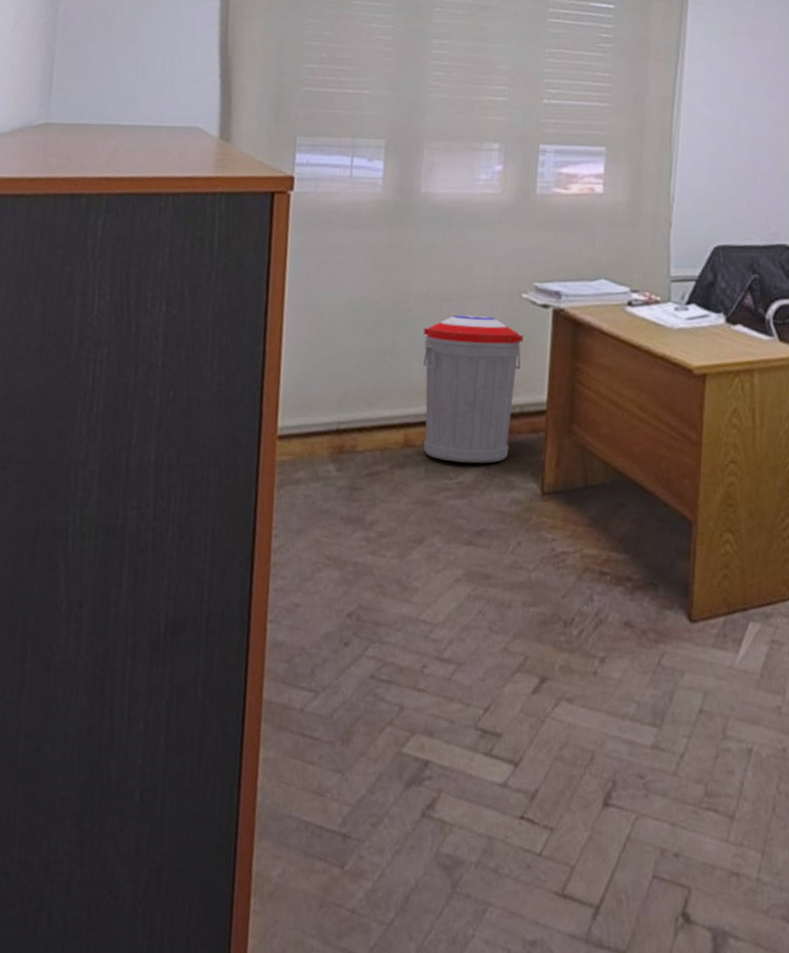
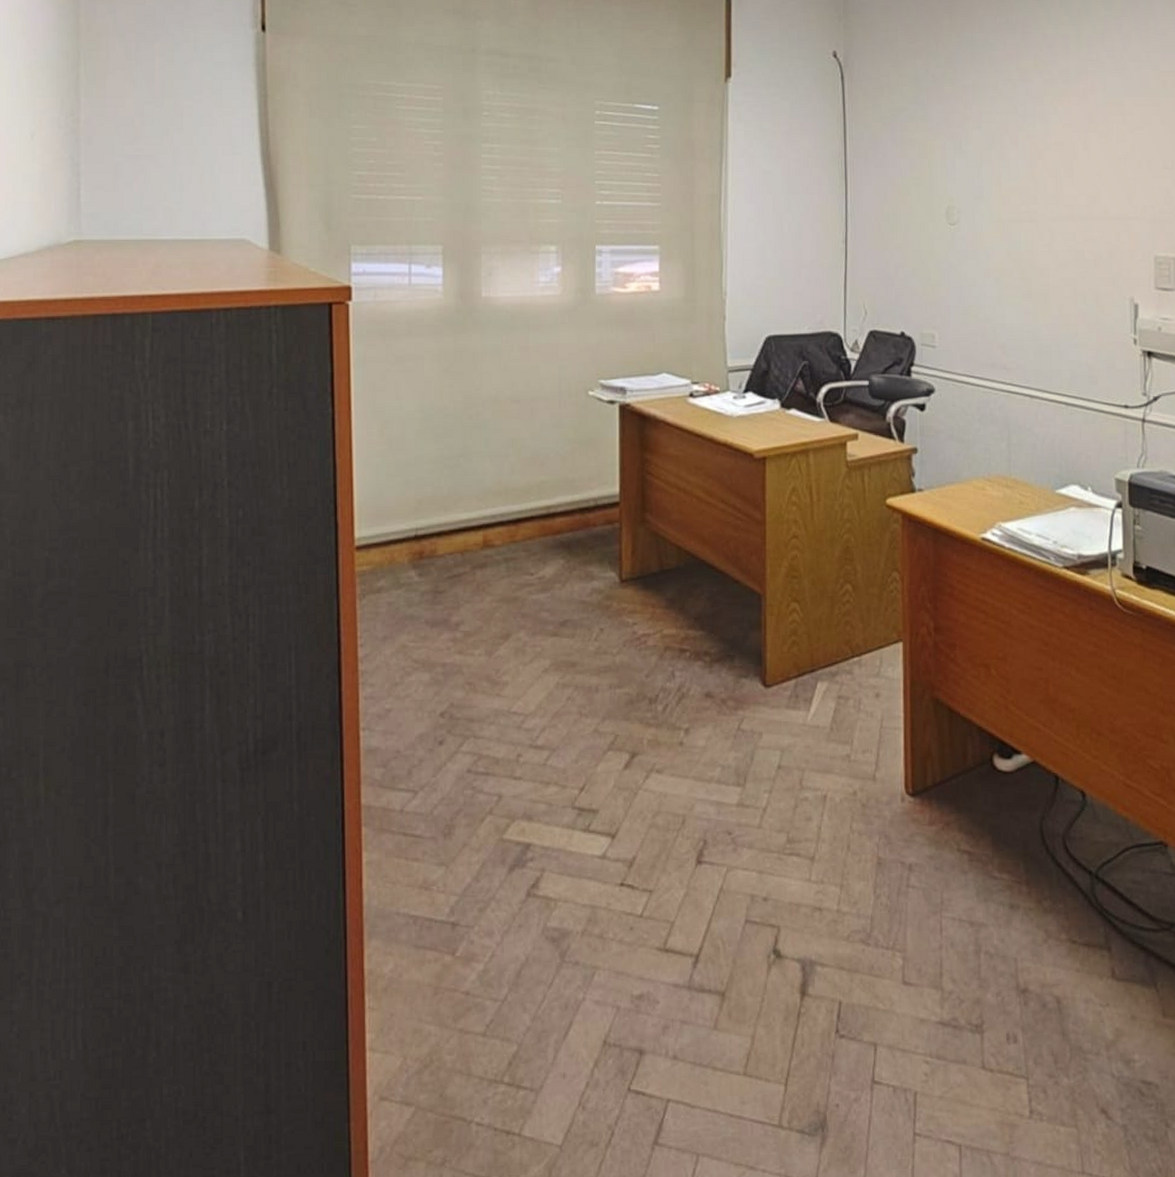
trash can: present [423,314,525,464] -> none [494,415,594,558]

